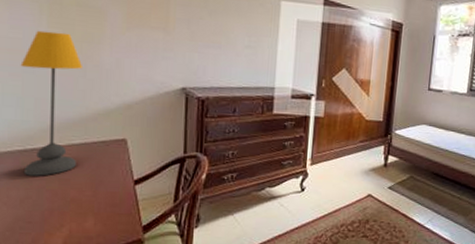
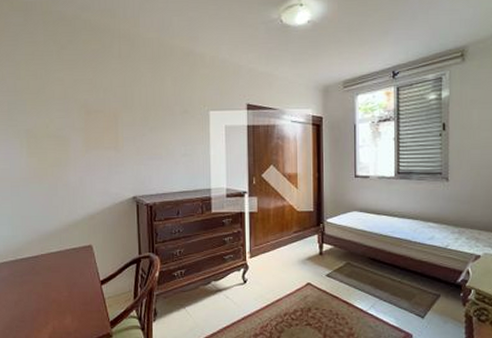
table lamp: present [20,30,84,176] -> none [9,160,55,281]

